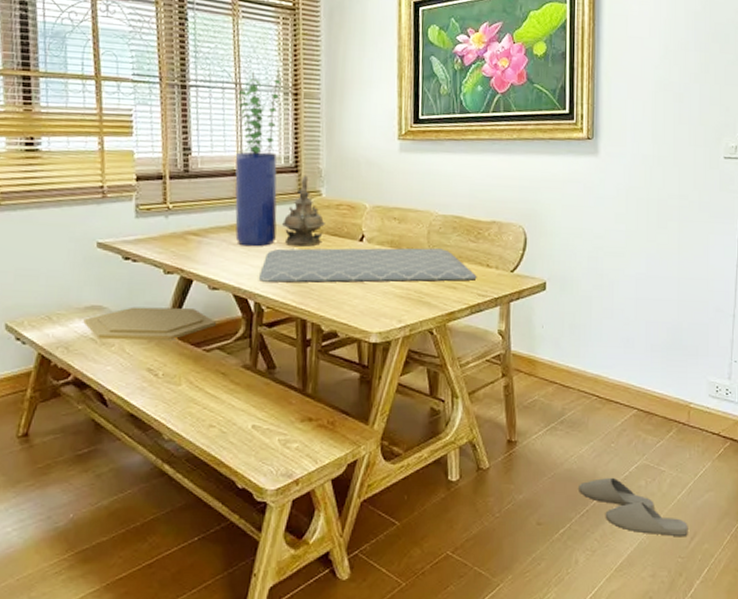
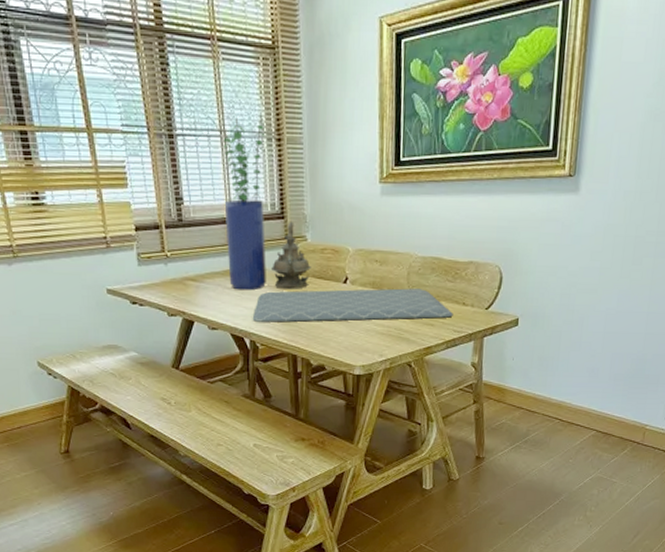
cushion: present [83,307,217,341] -> none [103,345,218,375]
slippers: present [579,477,688,537] -> none [537,487,633,535]

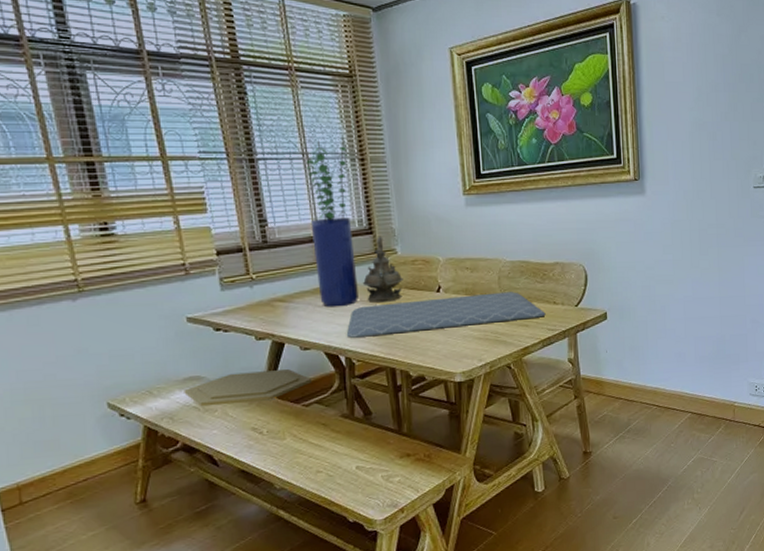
cushion: none [103,345,218,375] -> present [184,369,313,407]

